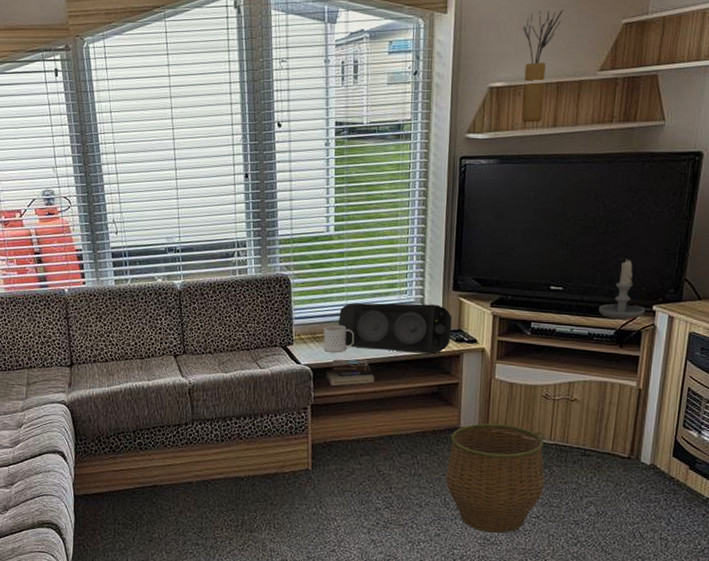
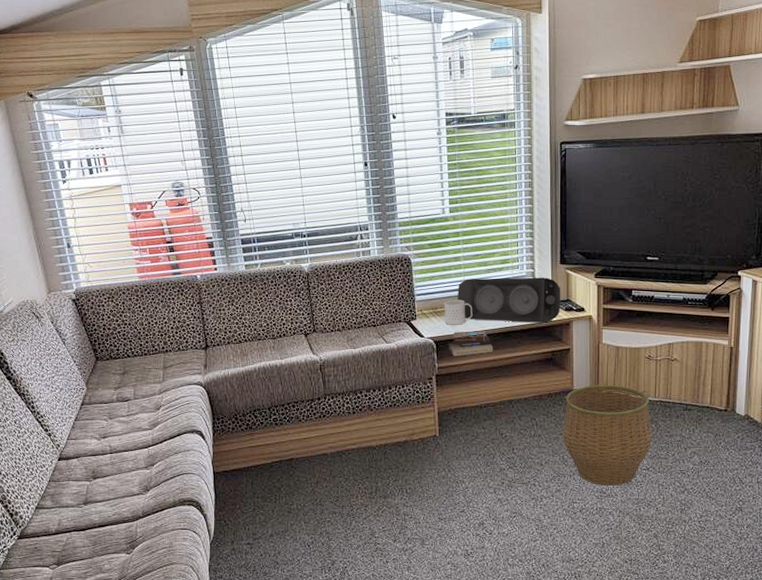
vase: present [521,10,563,123] -> none [610,9,644,110]
candle: present [598,258,646,320] -> none [691,230,732,285]

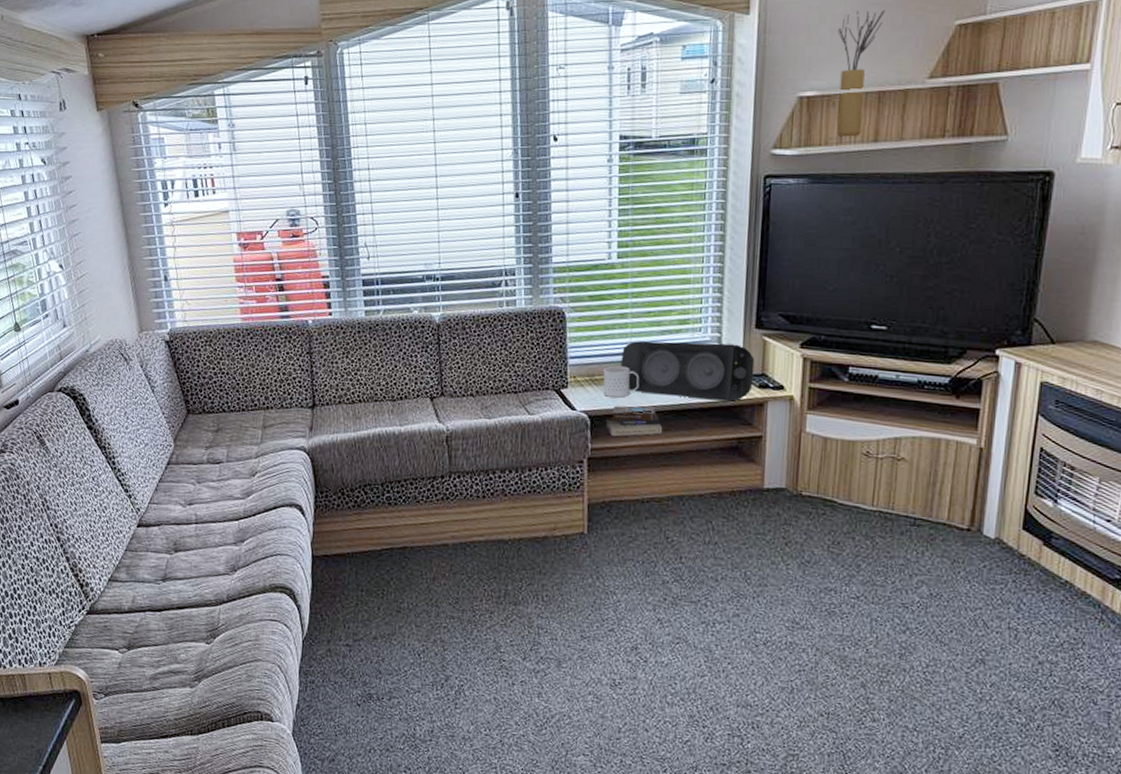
basket: present [563,385,652,486] -> none [746,484,866,616]
vase: none [610,9,644,110] -> present [837,10,885,137]

